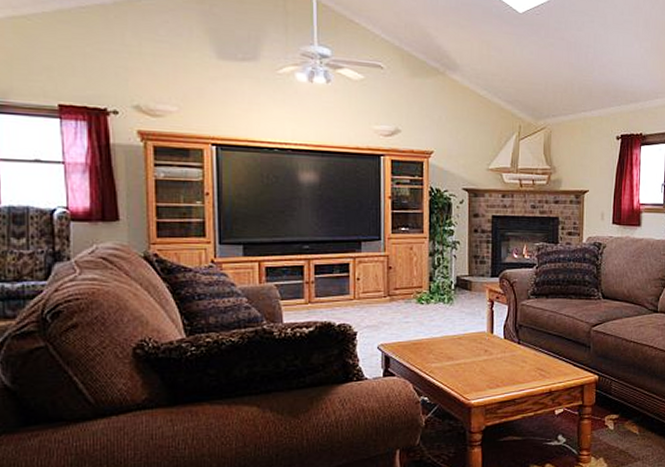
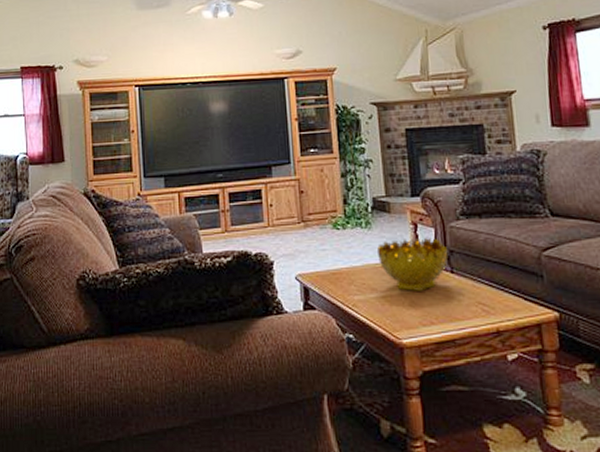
decorative bowl: none [455,313,518,359] -> present [376,237,449,291]

